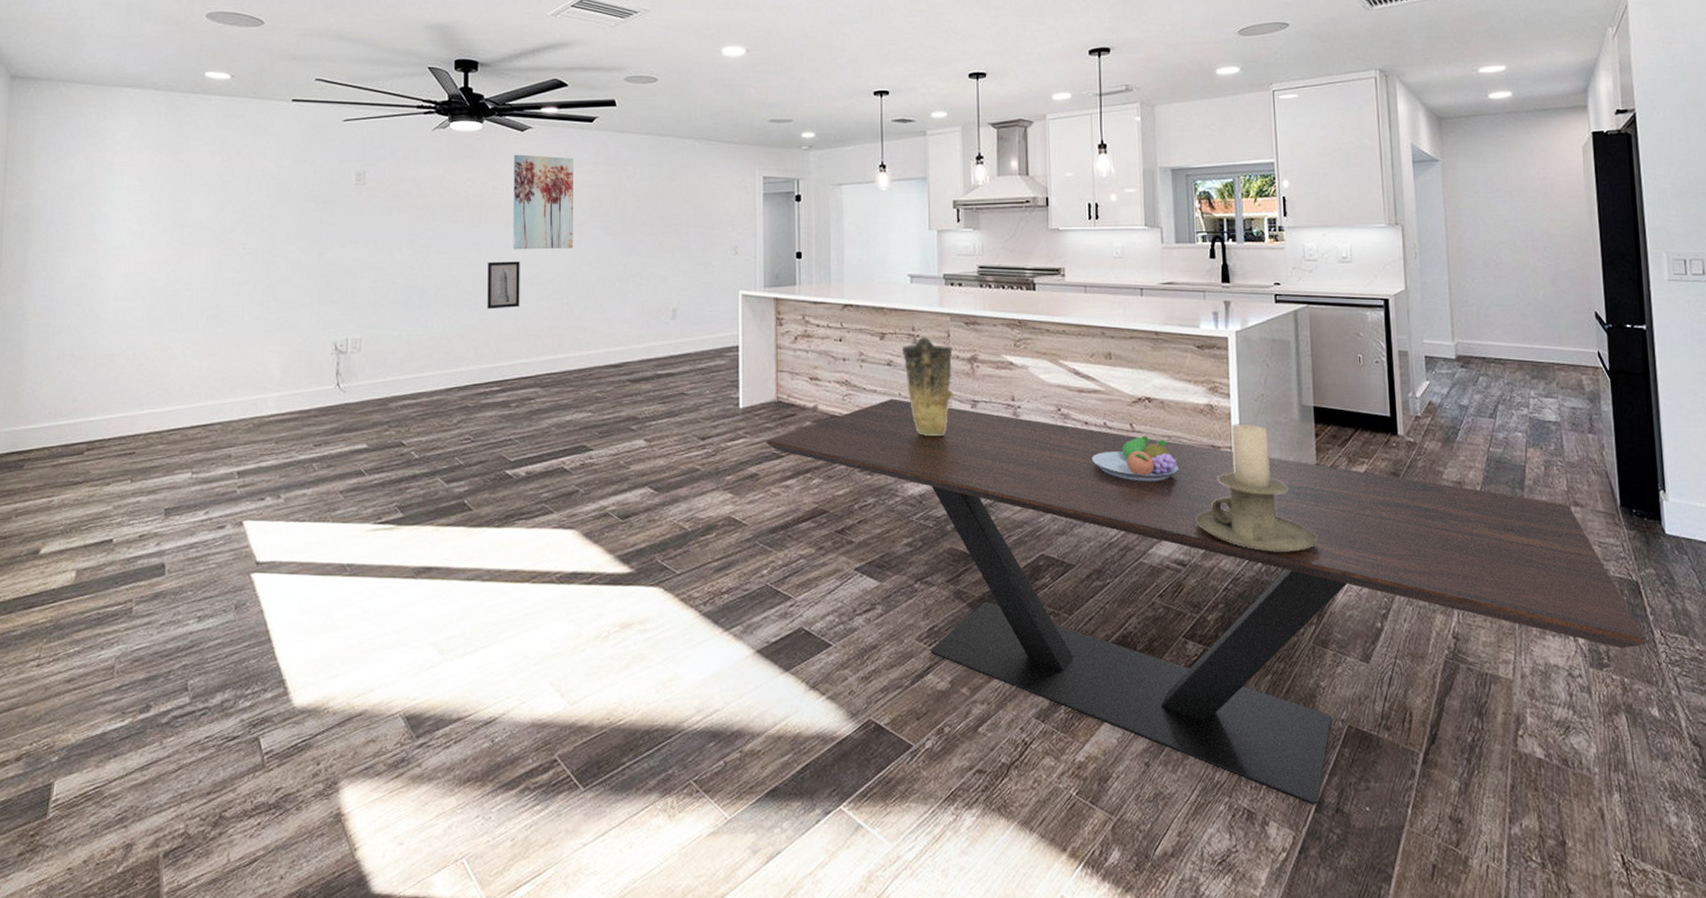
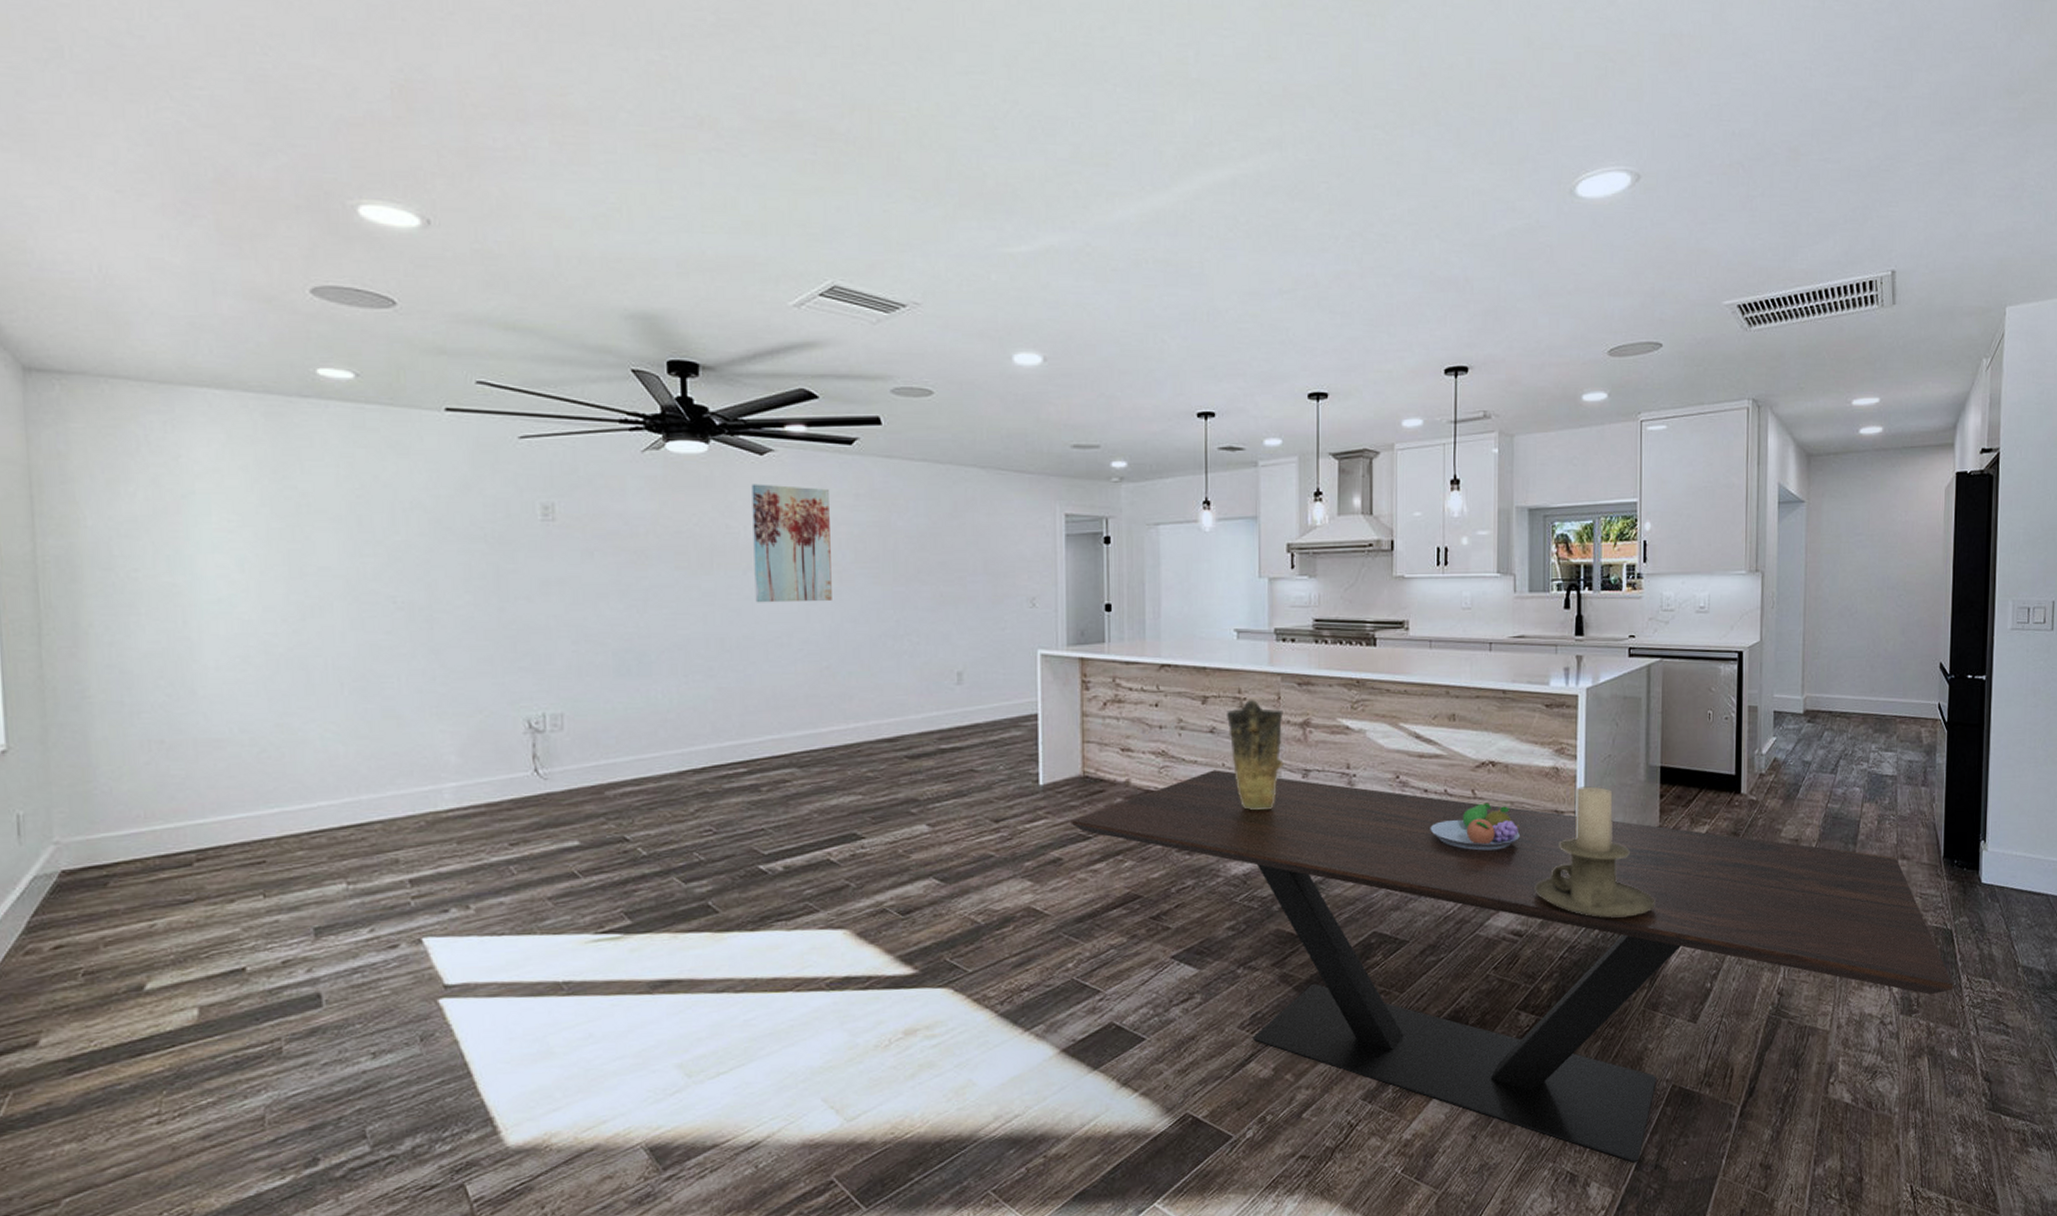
wall art: present [487,261,520,309] -> none [724,617,767,676]

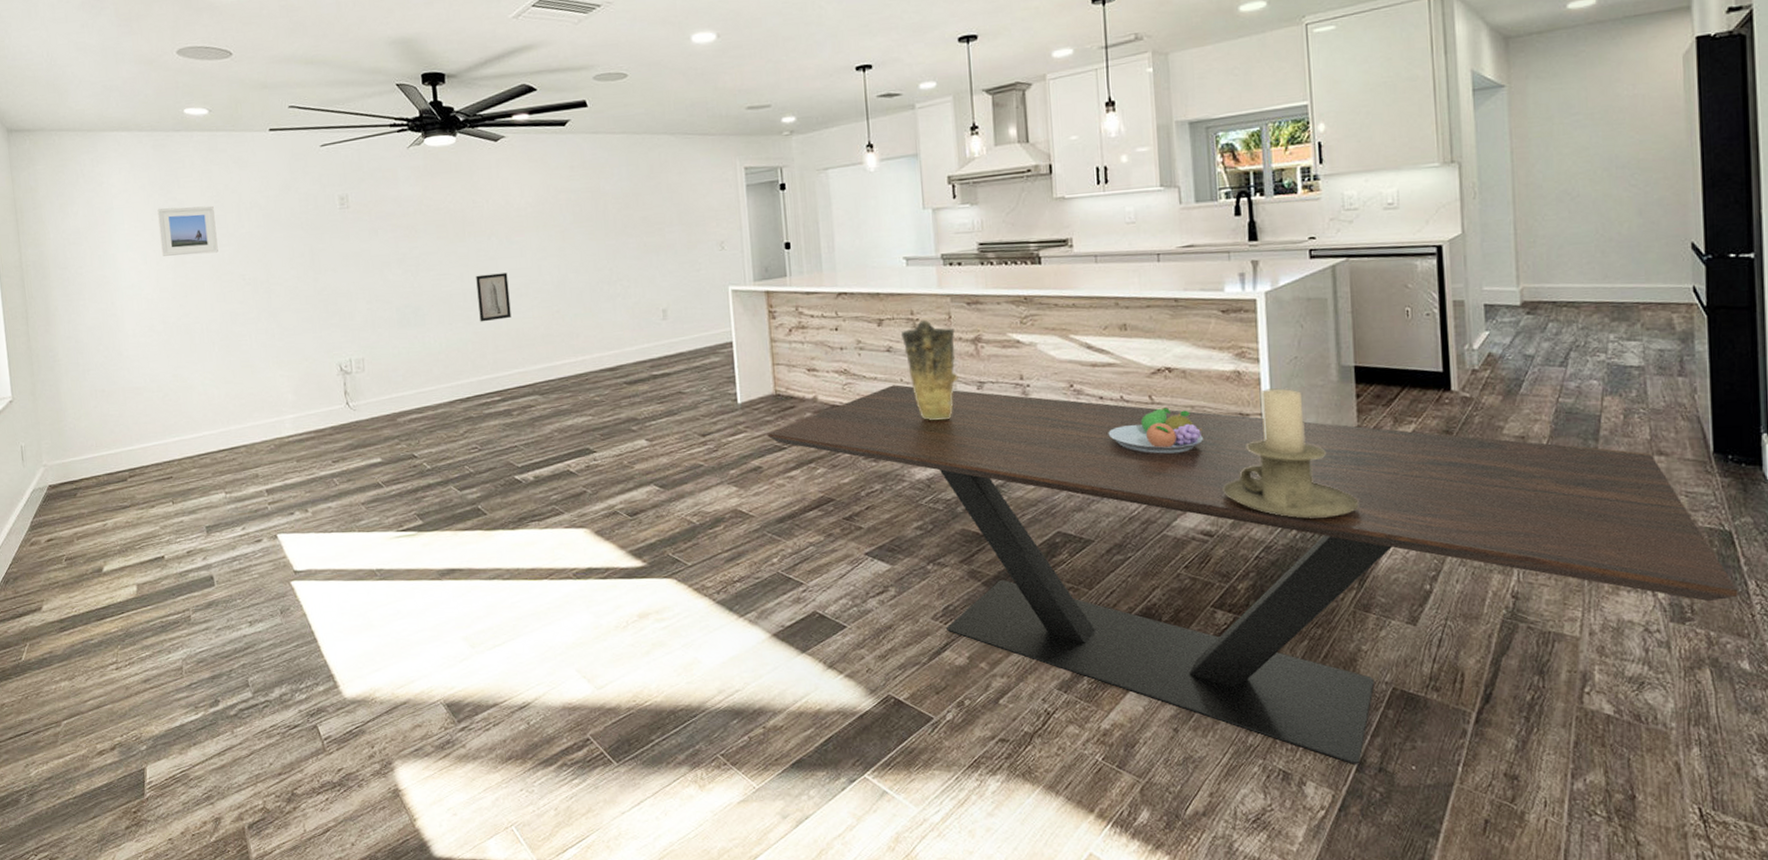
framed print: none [266,498,358,565] -> present [157,205,218,256]
wall art: none [724,617,767,676] -> present [476,273,512,322]
wall art: present [751,484,832,603] -> none [490,164,558,262]

